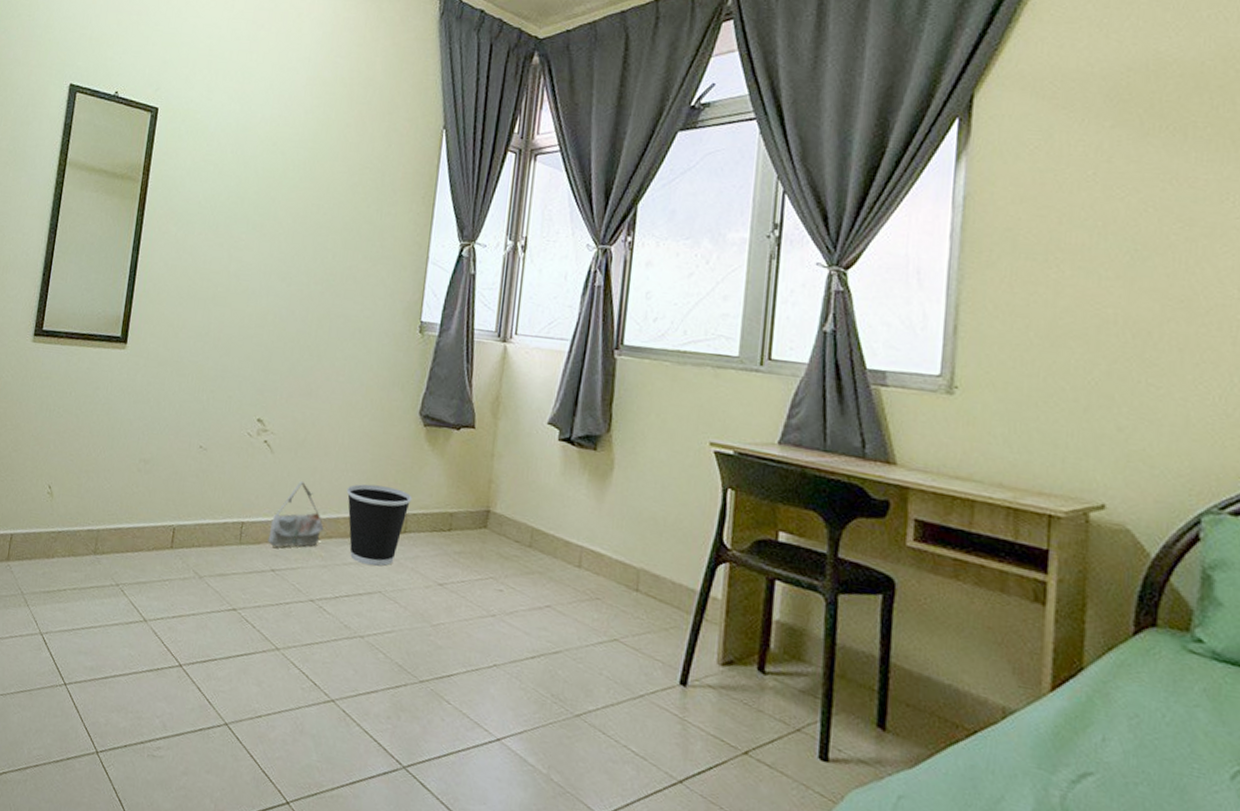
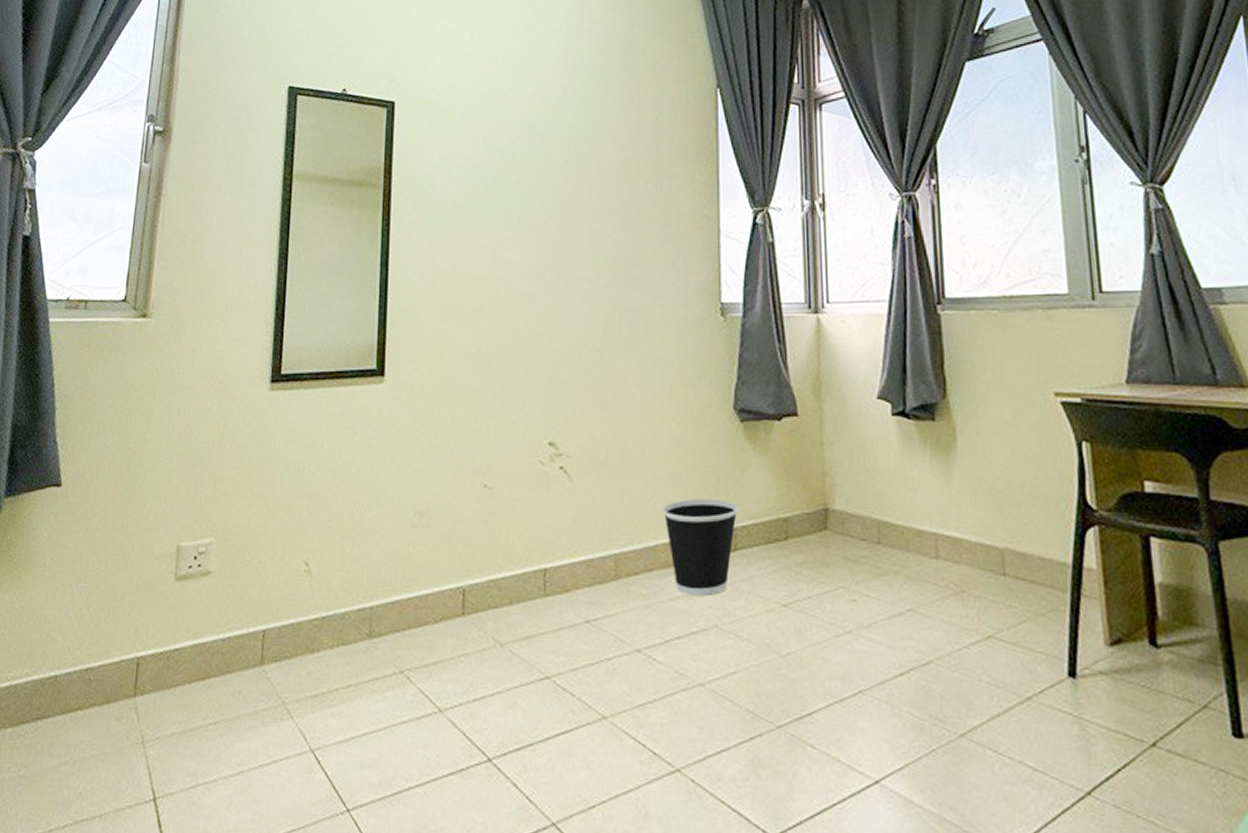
bag: present [268,480,324,547] -> none [577,507,642,593]

